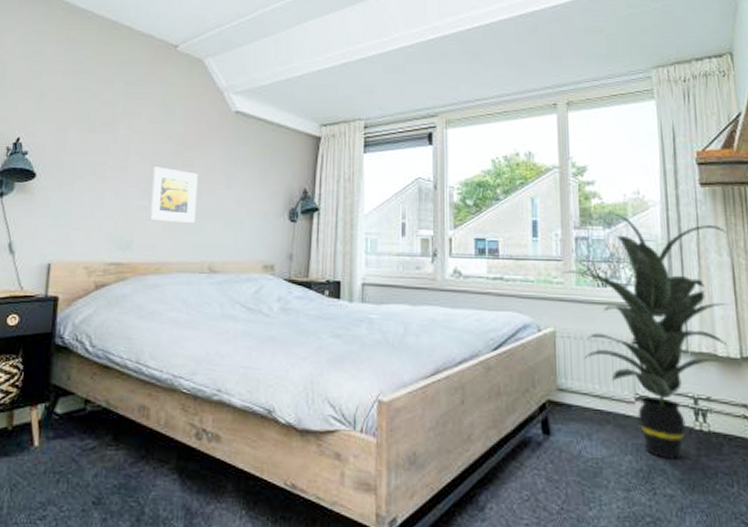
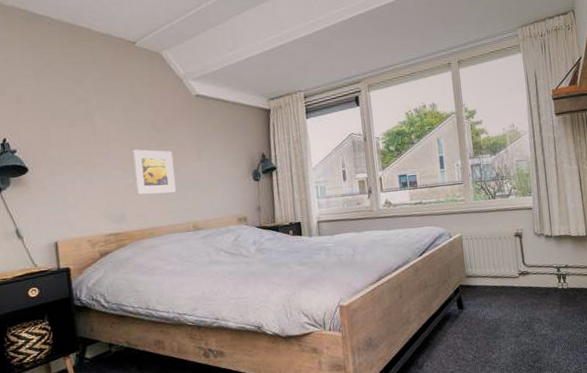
indoor plant: present [561,214,729,460] -> none [463,143,578,311]

